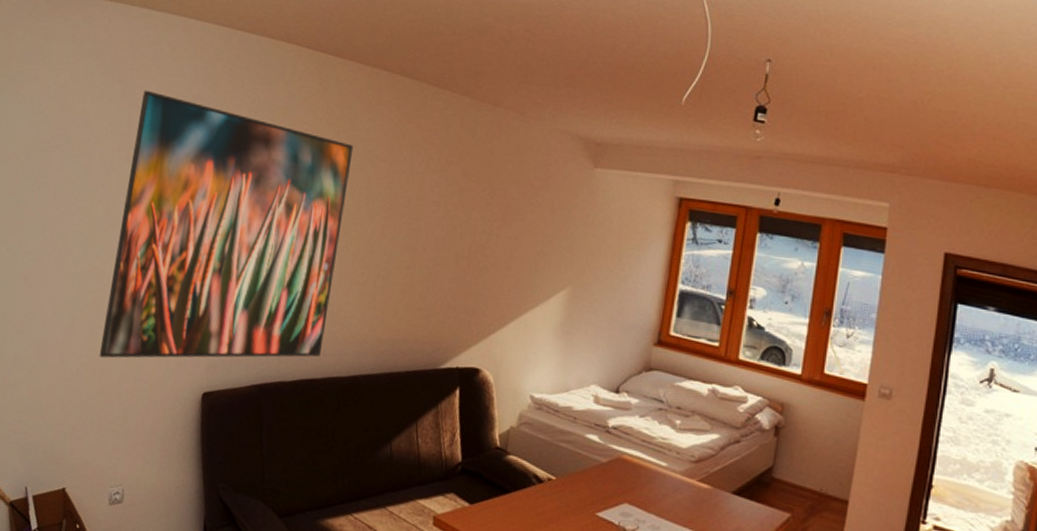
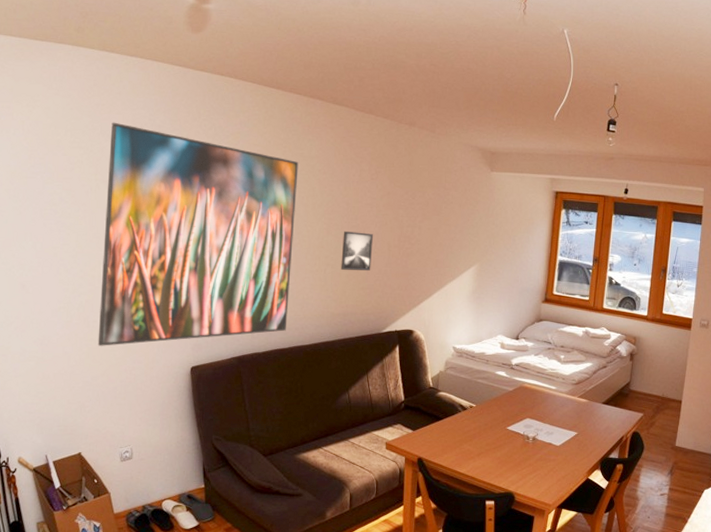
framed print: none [394,234,438,287] -> present [341,230,373,271]

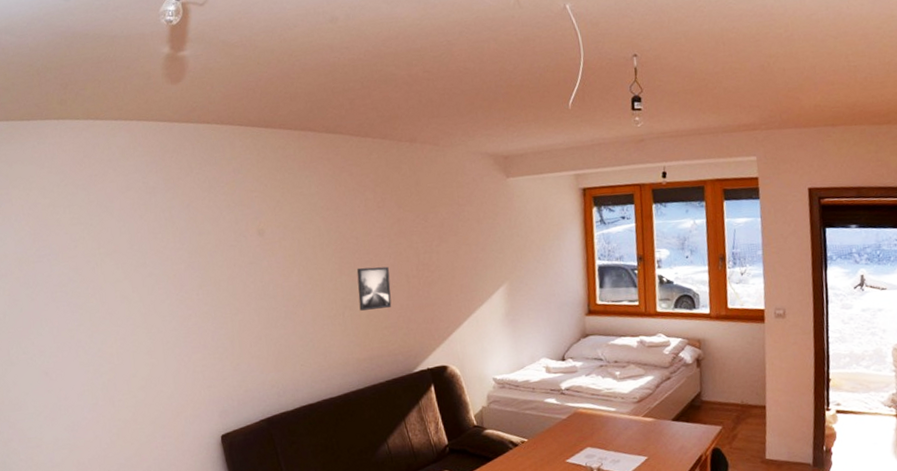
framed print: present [97,122,299,346] -> none [106,191,312,425]

